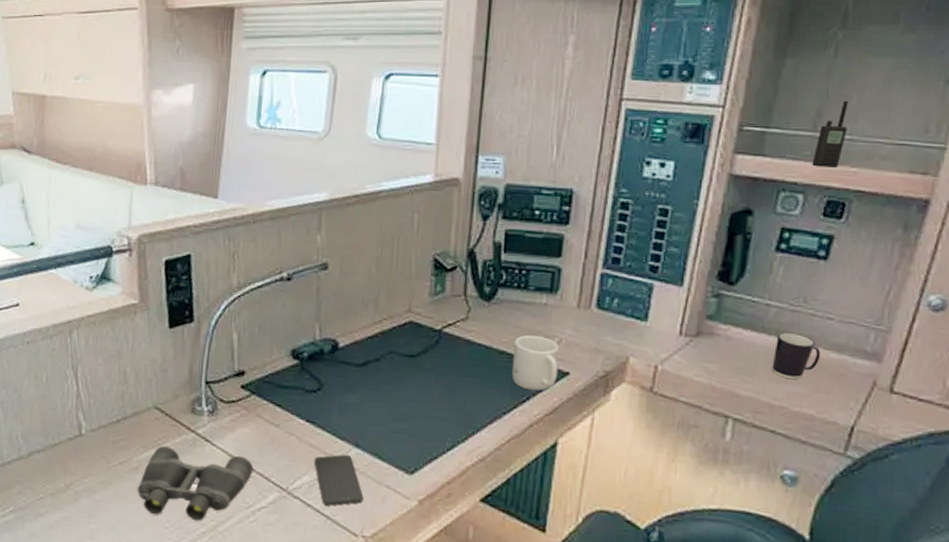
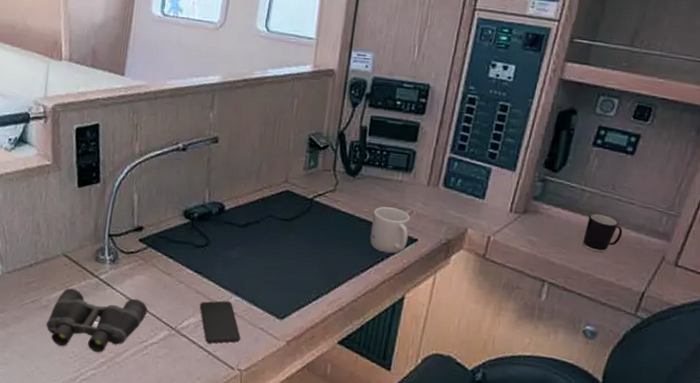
walkie-talkie: present [812,100,849,169] -> none [627,21,661,79]

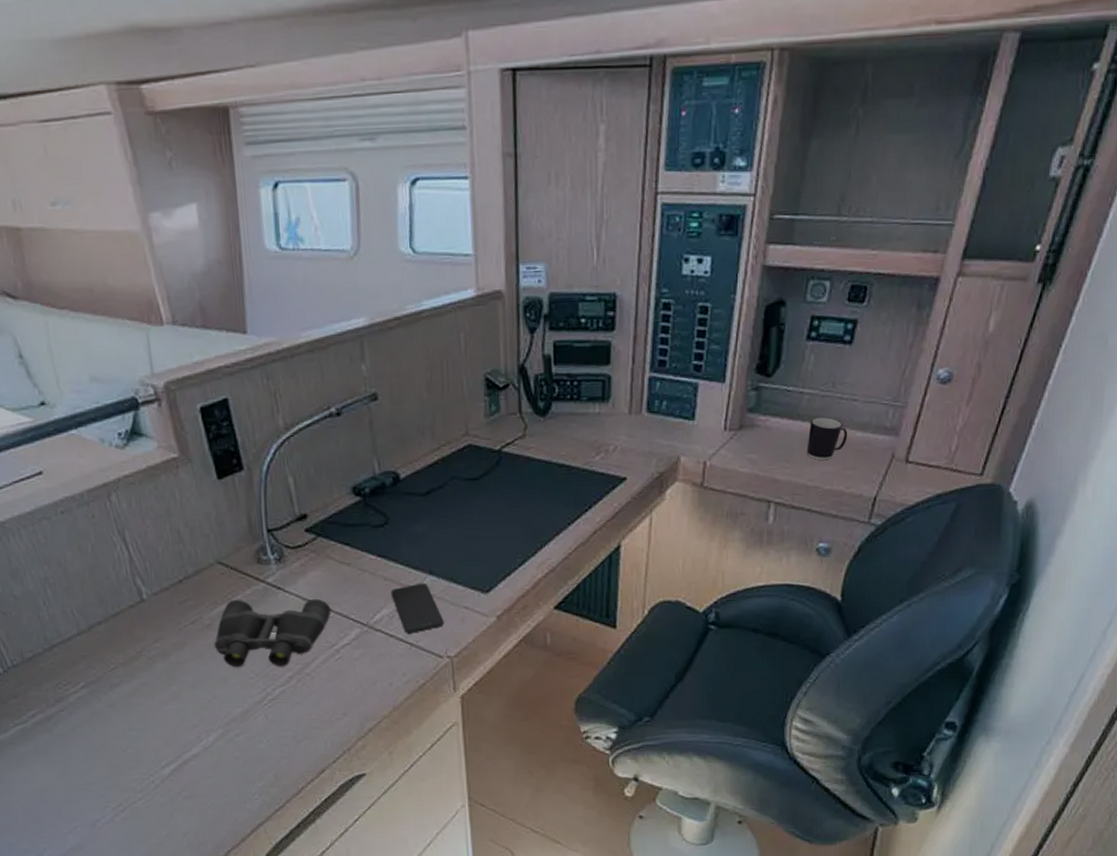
mug: present [369,206,411,254] -> none [572,445,616,499]

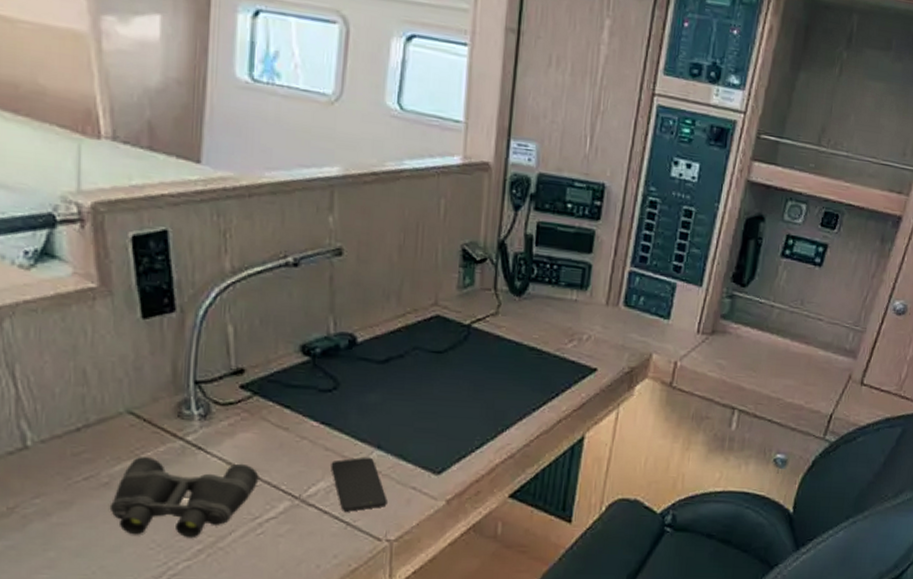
mug: present [806,416,848,461] -> none [772,331,812,374]

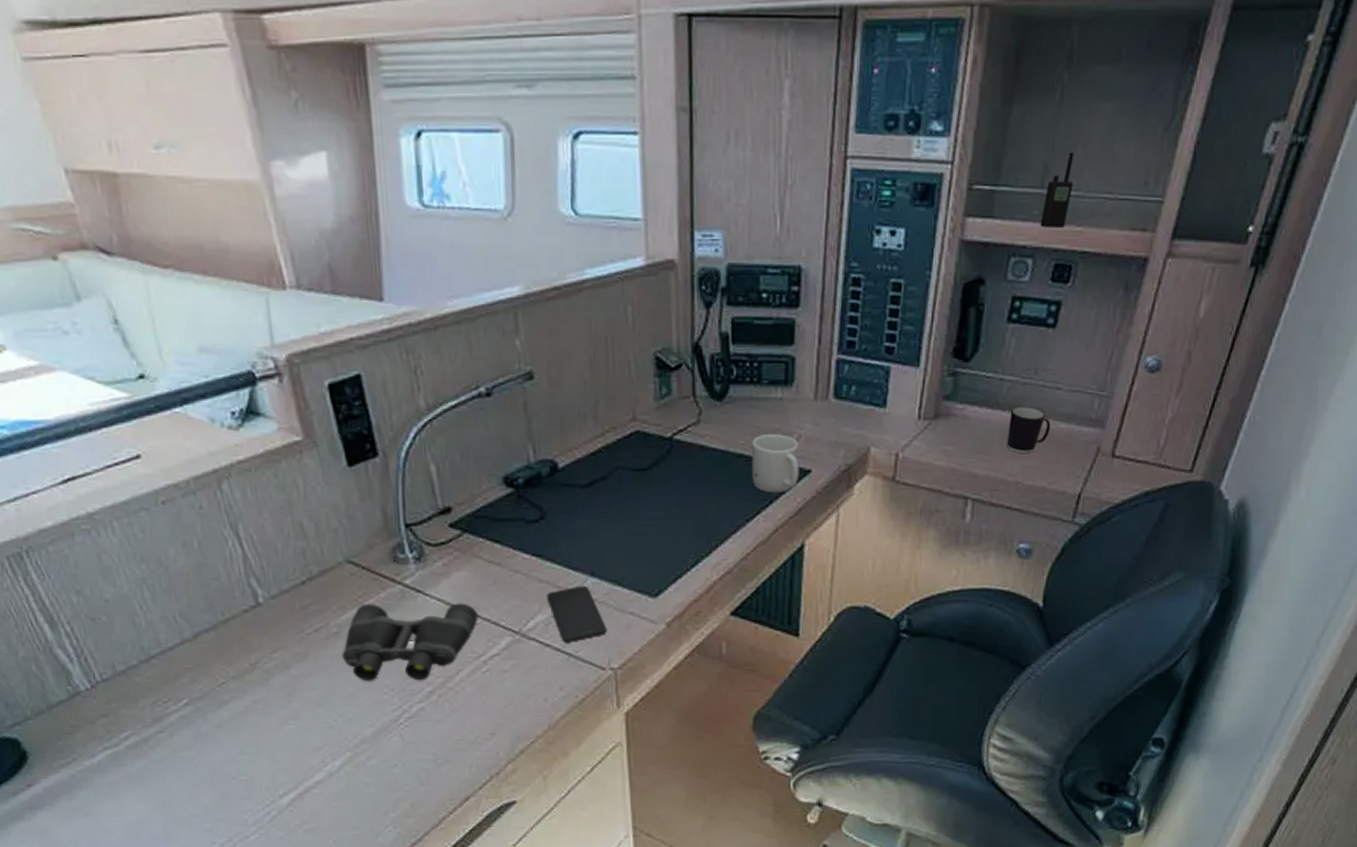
mug: none [541,331,588,387] -> present [751,433,800,494]
mug: none [772,331,812,374] -> present [1007,406,1051,454]
walkie-talkie: none [815,118,847,183] -> present [1040,152,1074,229]

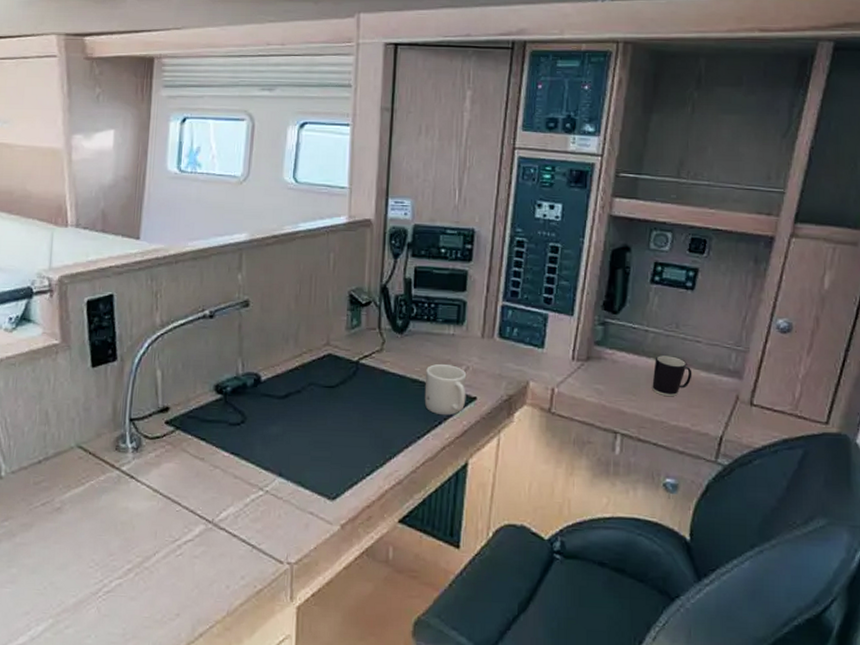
binoculars: present [341,602,479,682] -> none [60,485,179,558]
smartphone: present [546,585,607,643] -> none [239,484,288,535]
walkie-talkie: present [1040,152,1074,229] -> none [677,151,705,210]

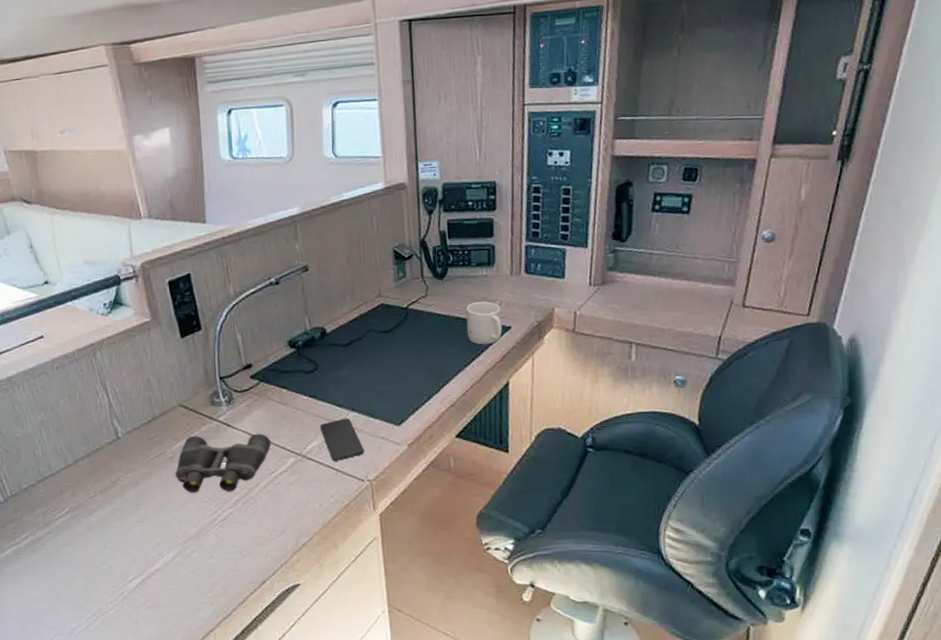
binoculars: none [60,485,179,558] -> present [175,433,271,493]
smartphone: none [239,484,288,535] -> present [320,418,364,461]
mug: present [652,354,692,397] -> none [659,272,693,308]

